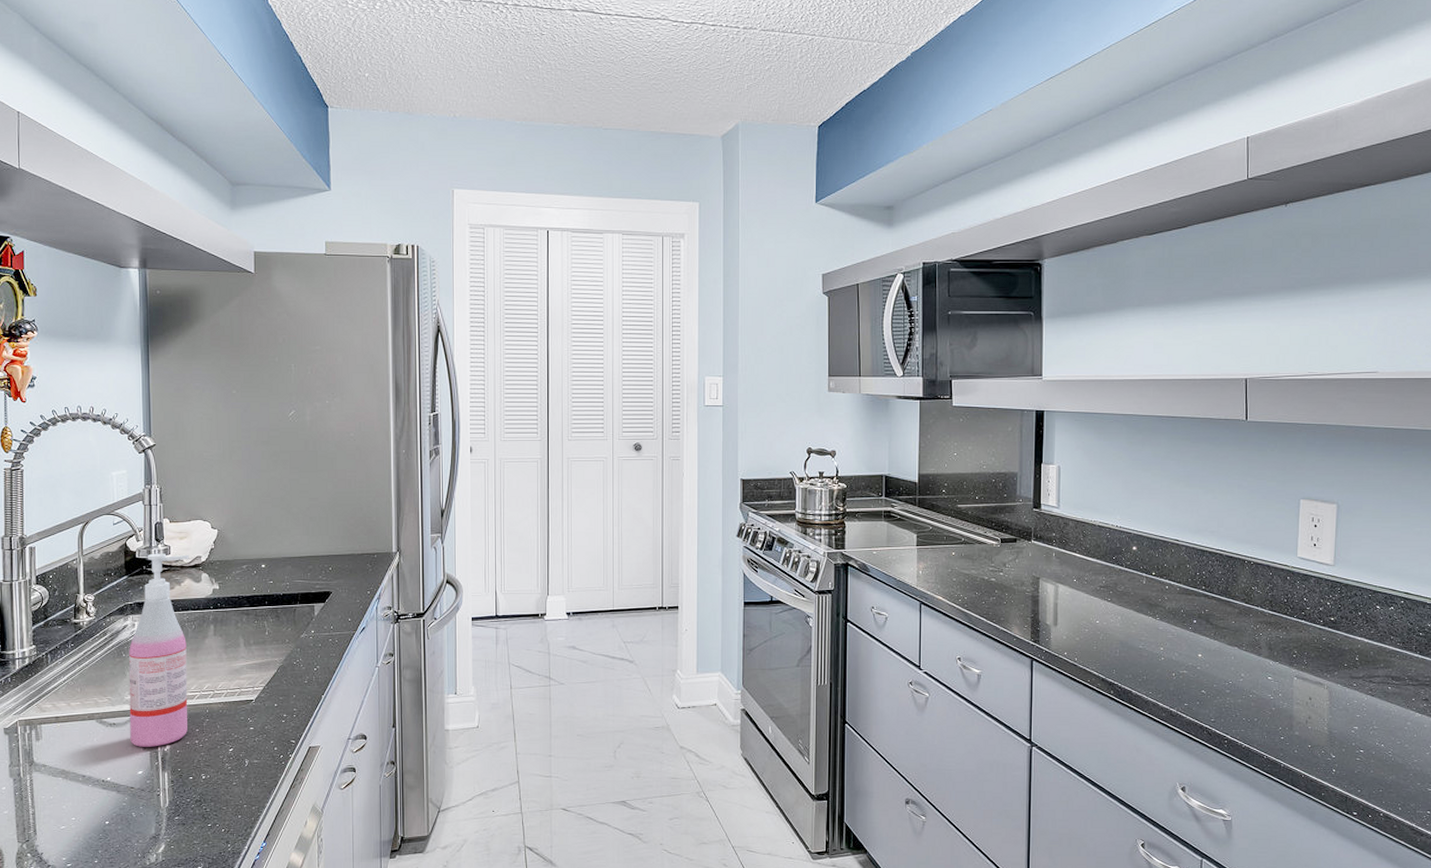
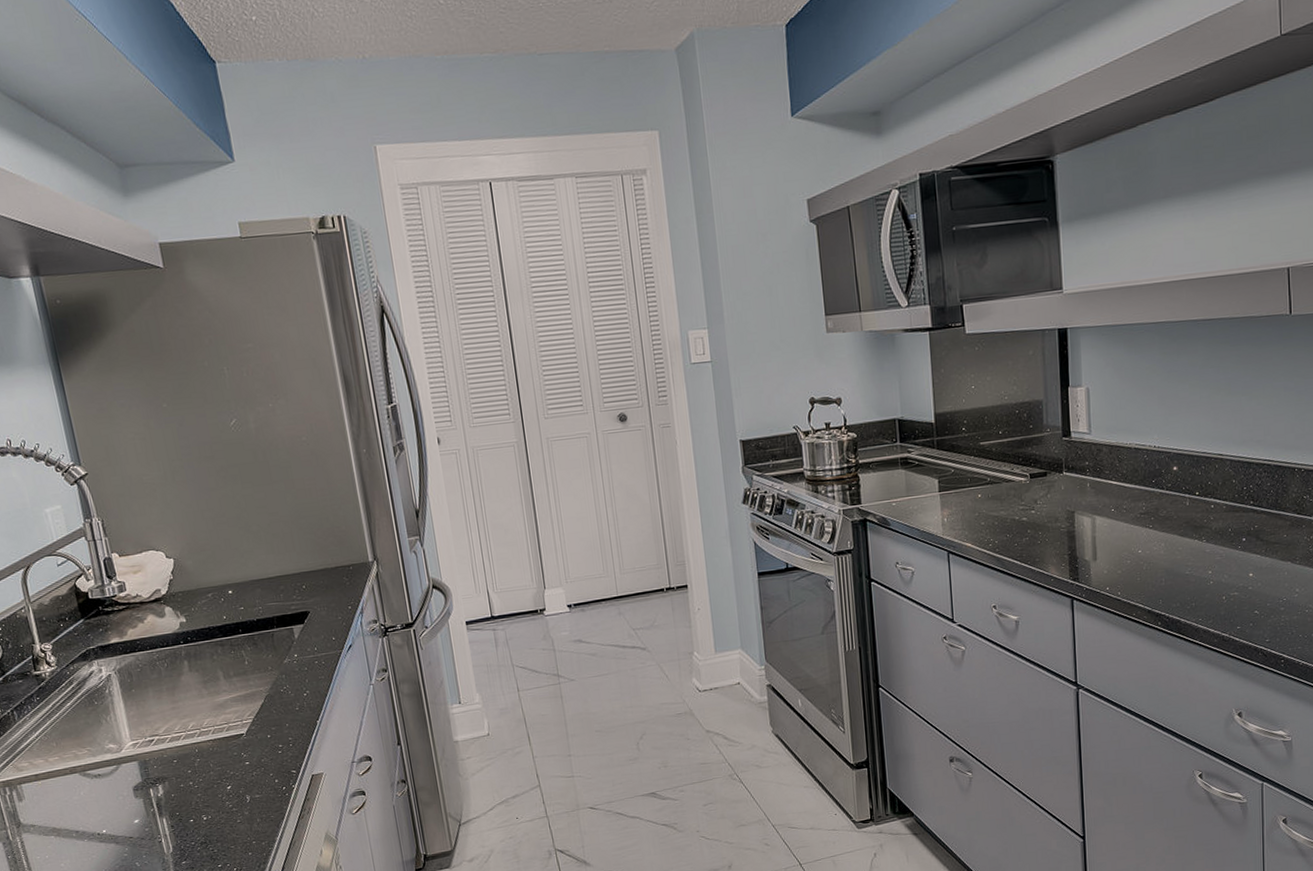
soap dispenser: present [128,553,189,747] -> none [100,589,179,796]

